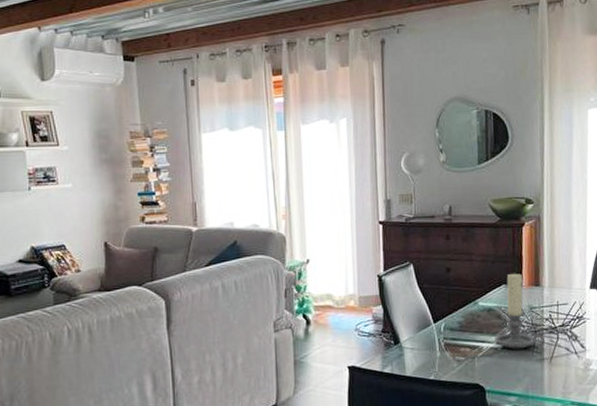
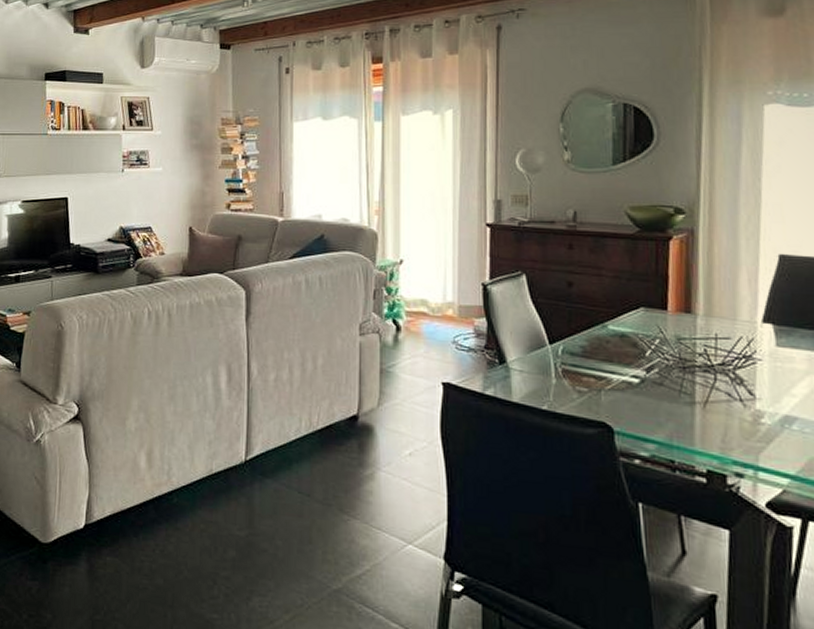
candle holder: present [495,273,546,349] -> none [628,294,698,387]

